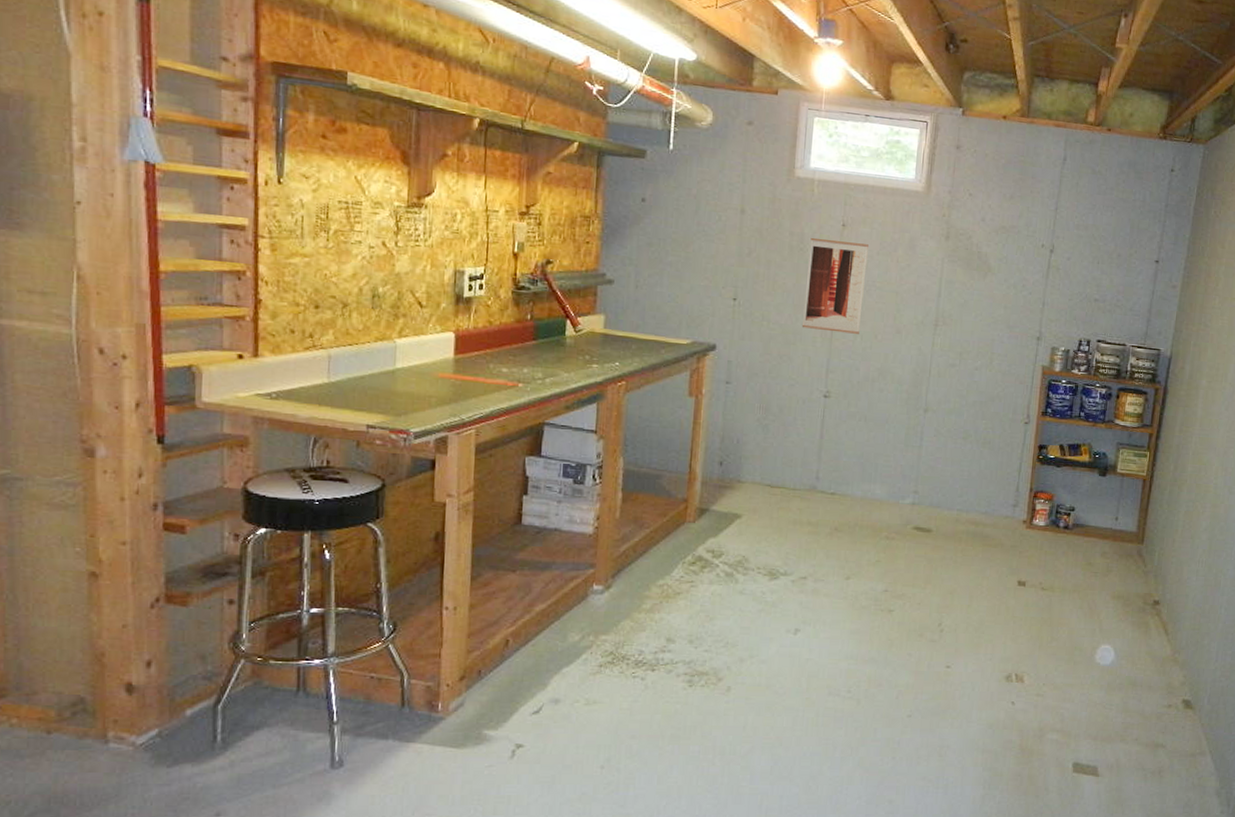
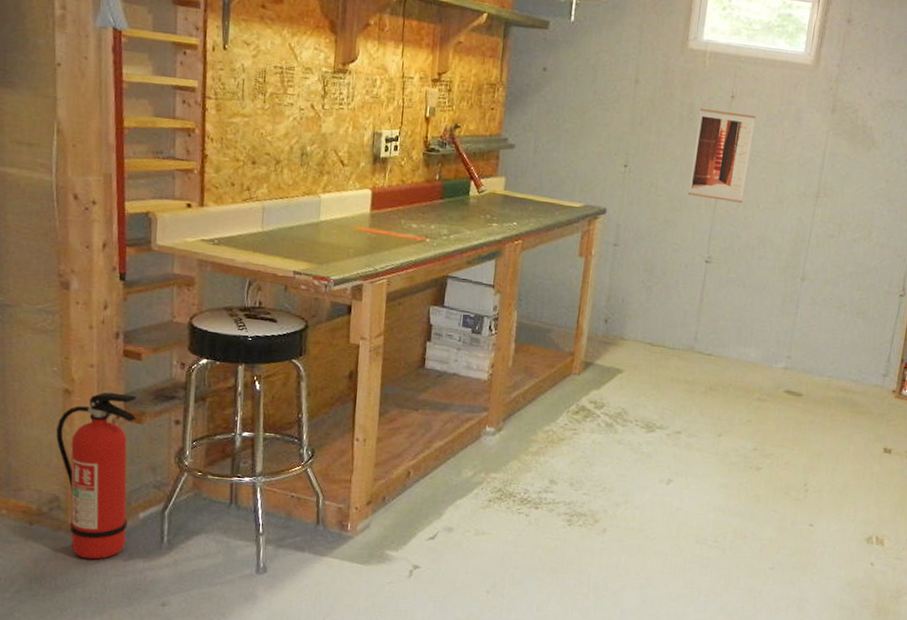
fire extinguisher: none [80,571,180,769] -> present [56,391,136,560]

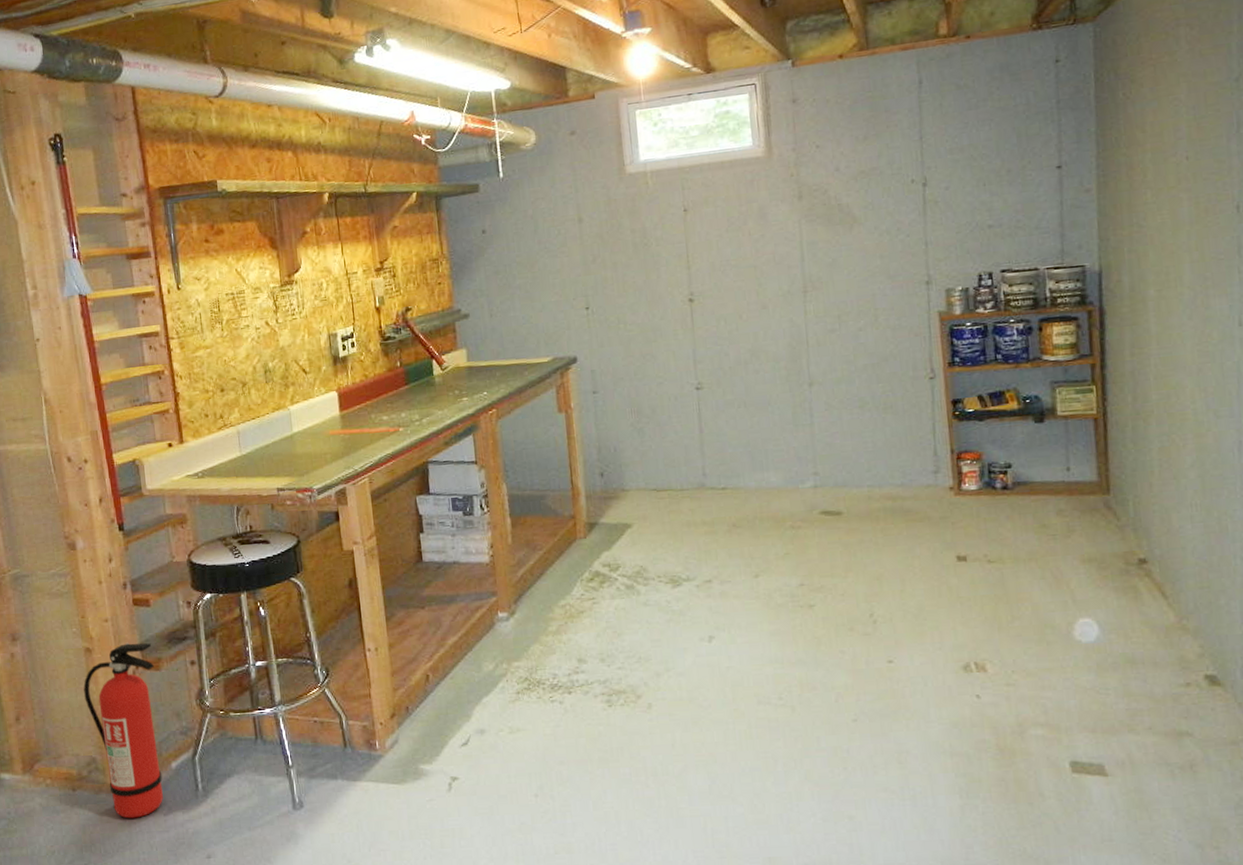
wall art: present [687,108,756,203] -> none [653,224,722,323]

